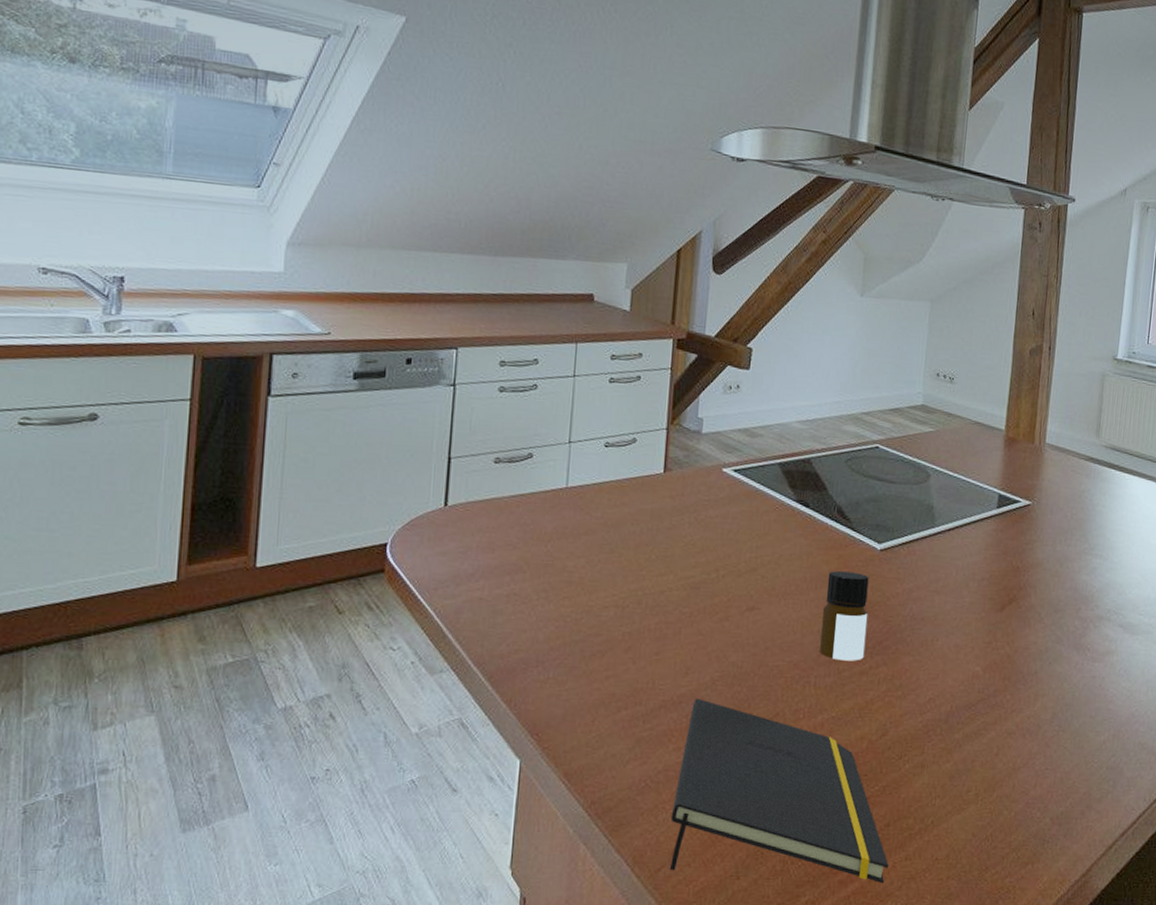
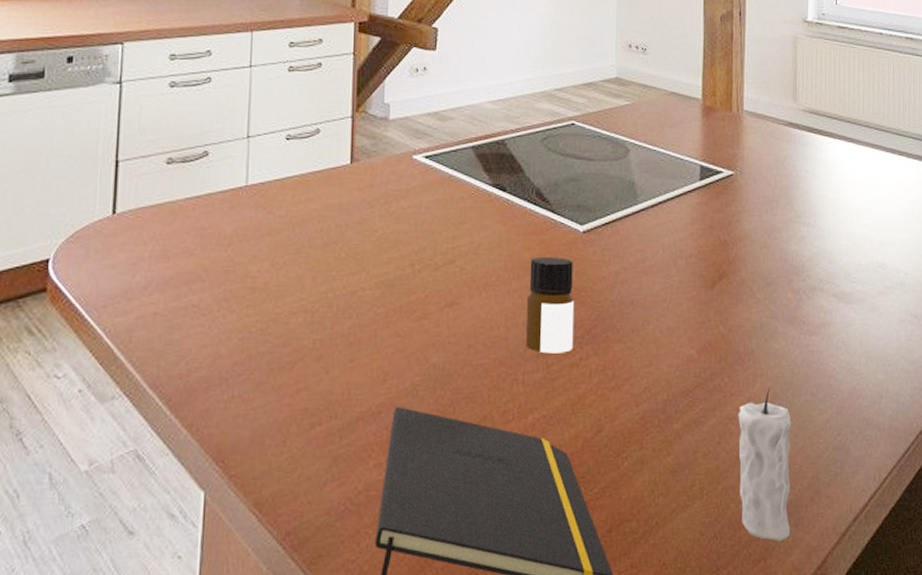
candle: none [1012,707,1069,849] -> present [738,387,792,543]

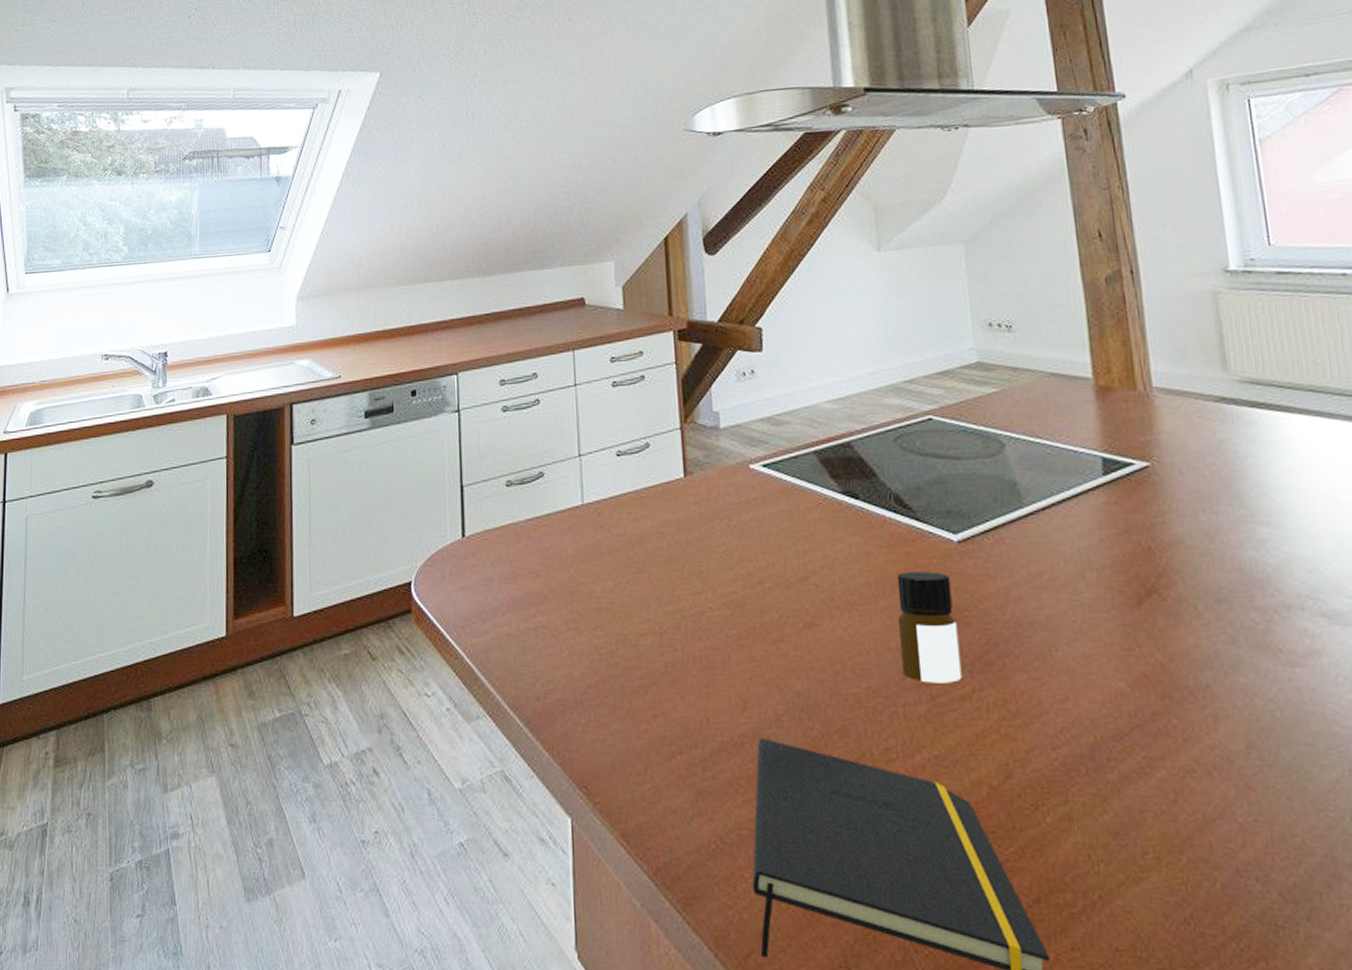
candle: present [738,387,792,543] -> none [1197,733,1301,939]

